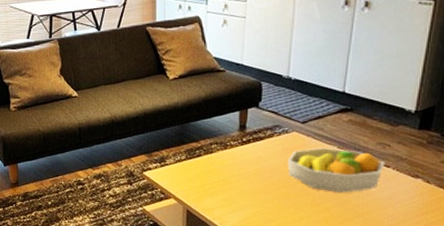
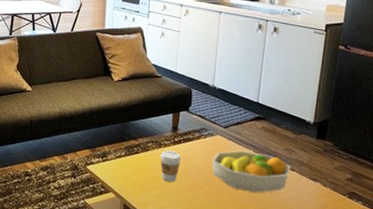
coffee cup: none [226,152,251,186] -> present [160,151,181,182]

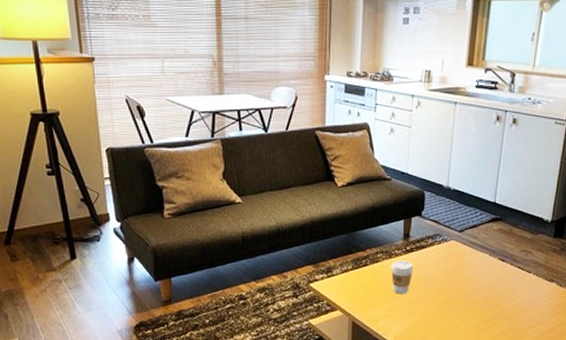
fruit bowl: present [212,150,291,193] -> none [447,255,528,298]

